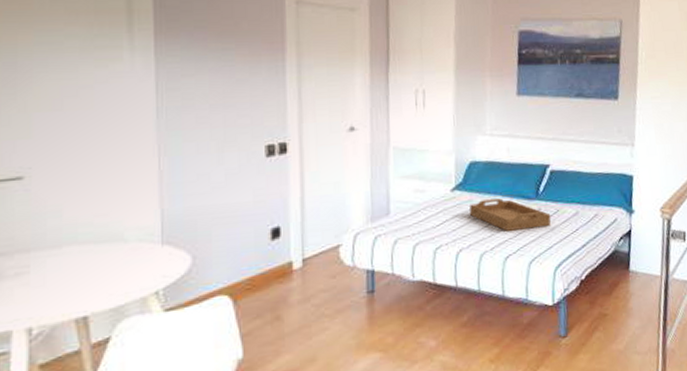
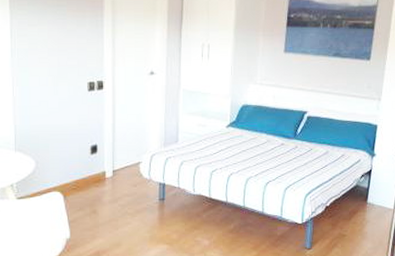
serving tray: present [469,198,551,231] -> none [240,136,306,162]

